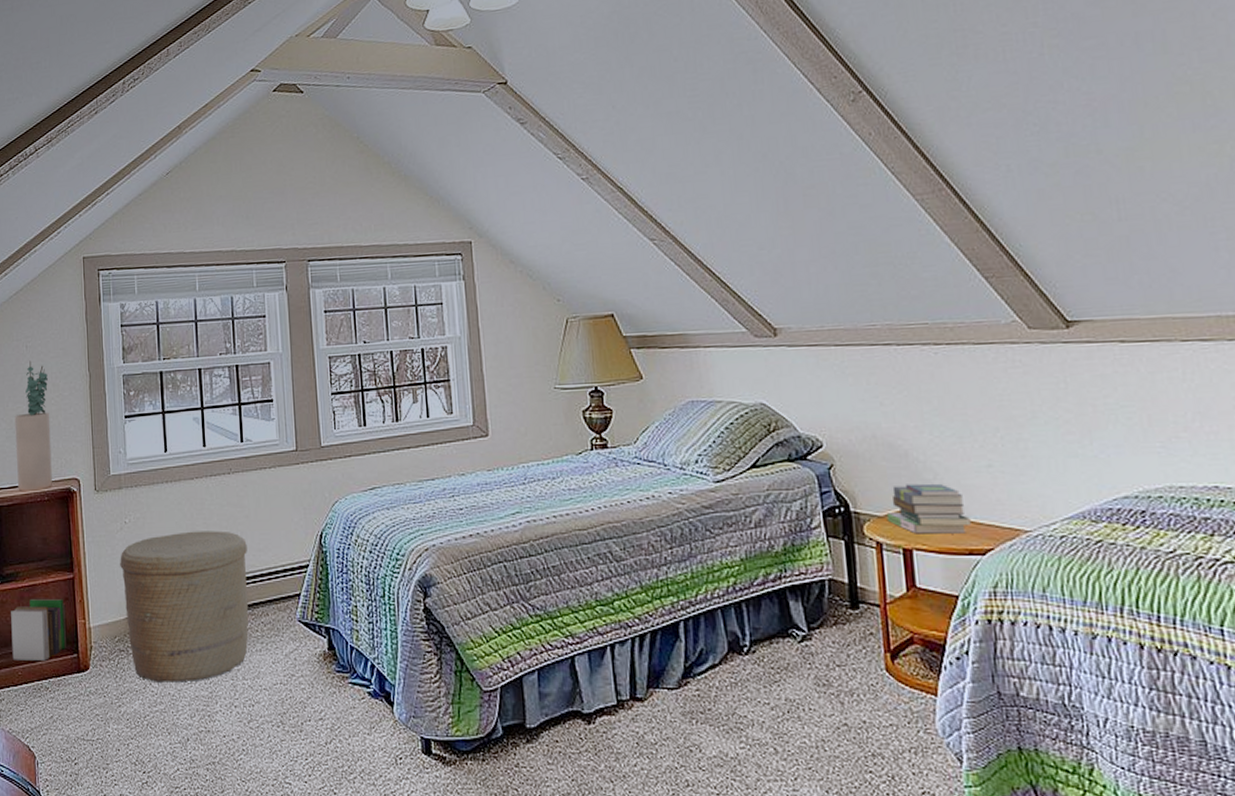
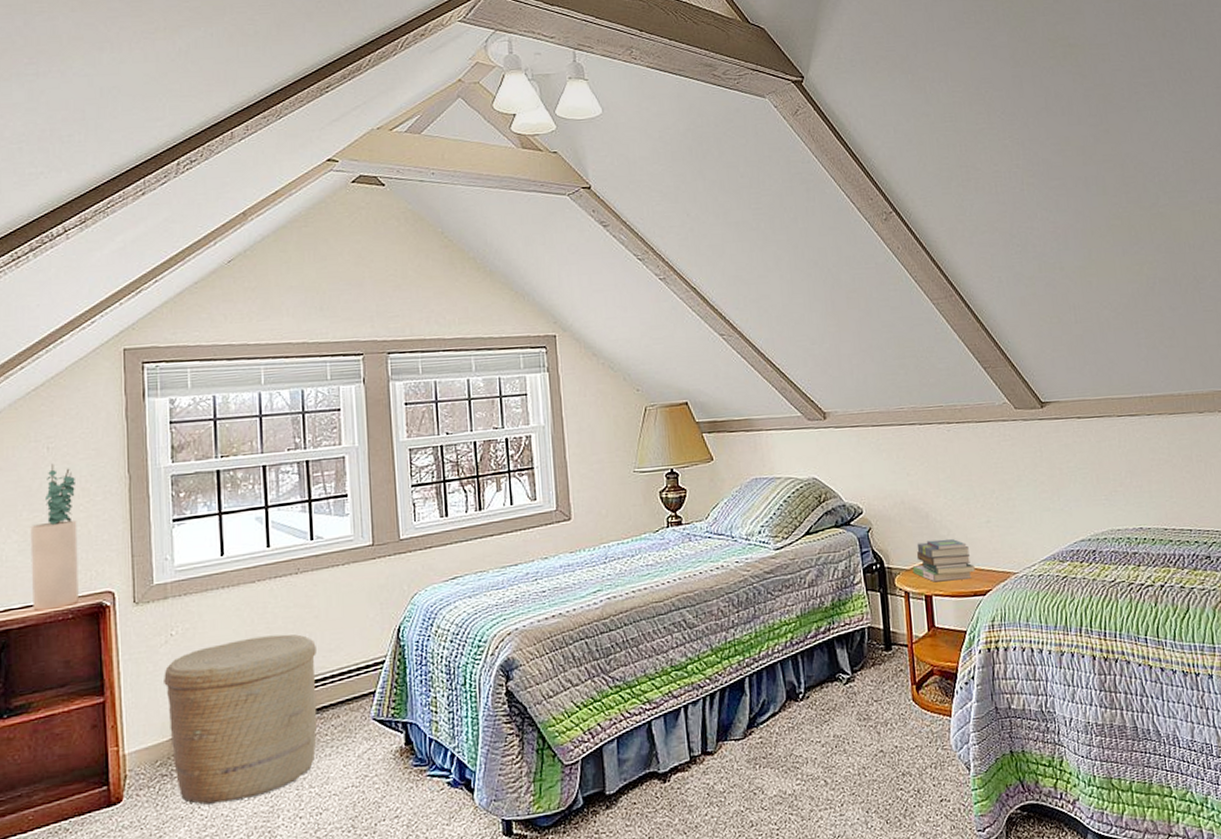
books: present [11,599,67,661] -> none [20,727,95,804]

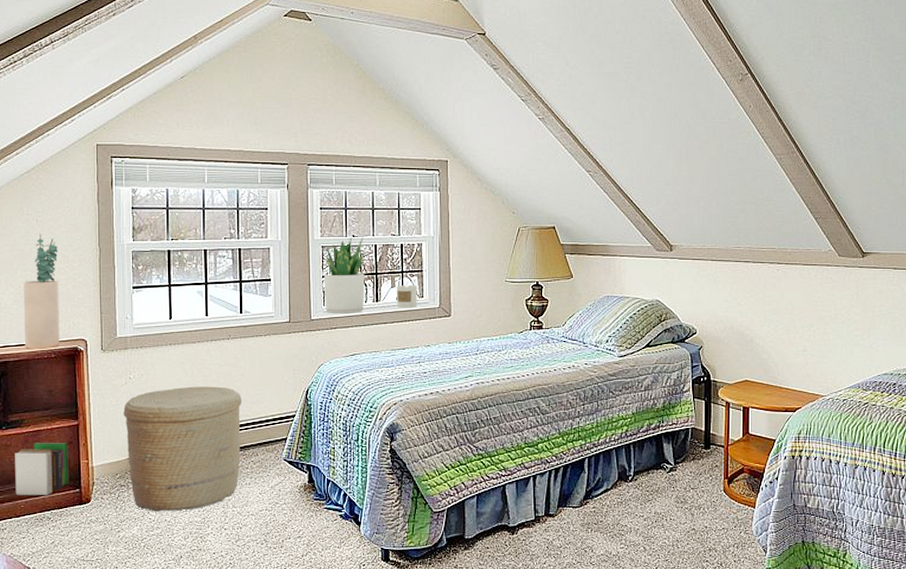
books: none [20,727,95,804] -> present [15,443,70,495]
planter: none [414,432,465,531] -> present [324,235,365,314]
candle: none [502,483,530,516] -> present [396,282,417,308]
books: present [912,539,975,582] -> none [734,361,788,397]

